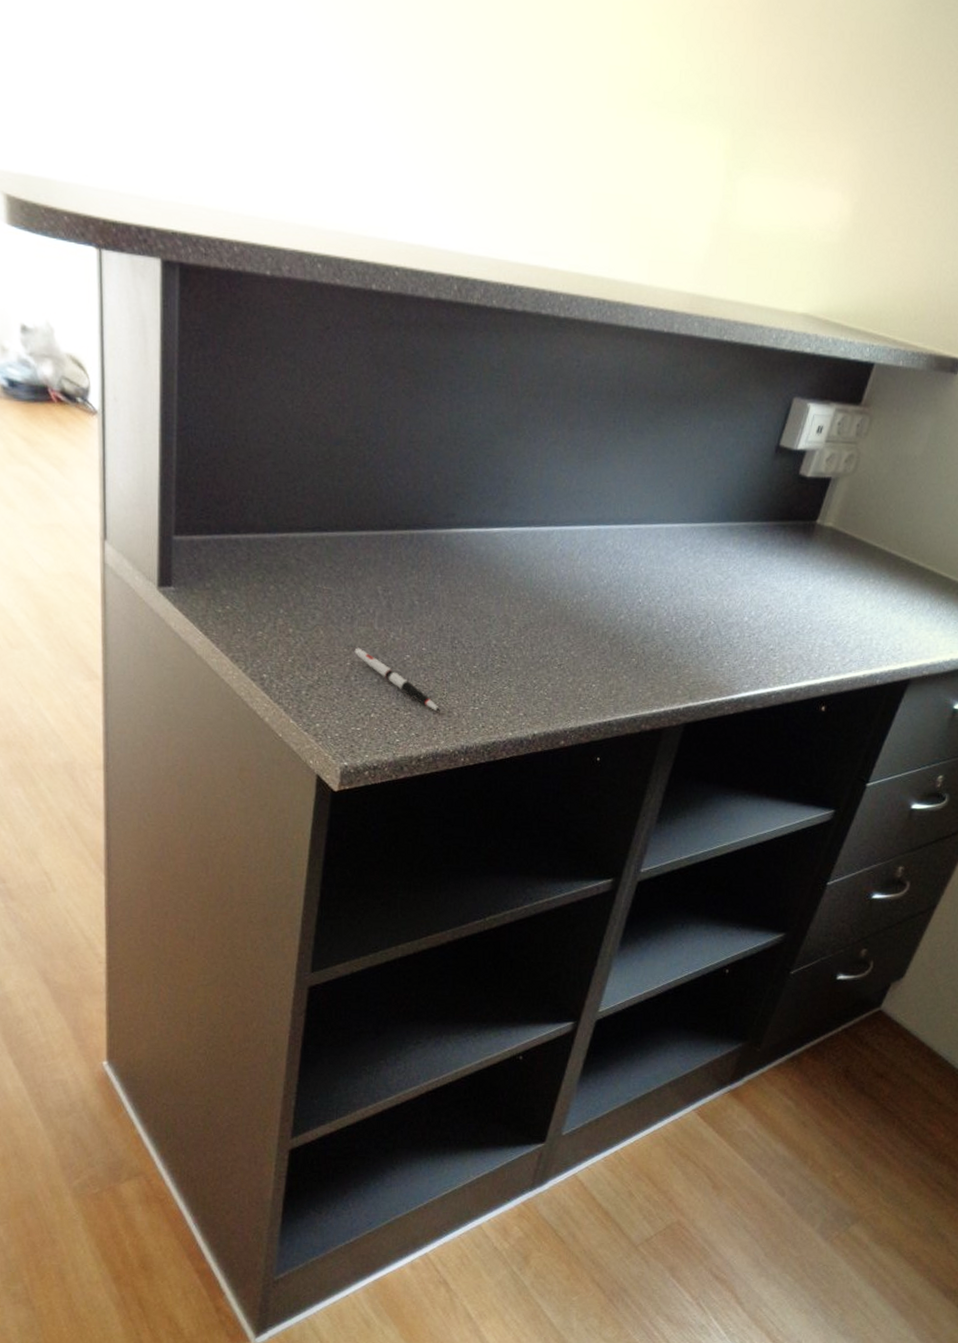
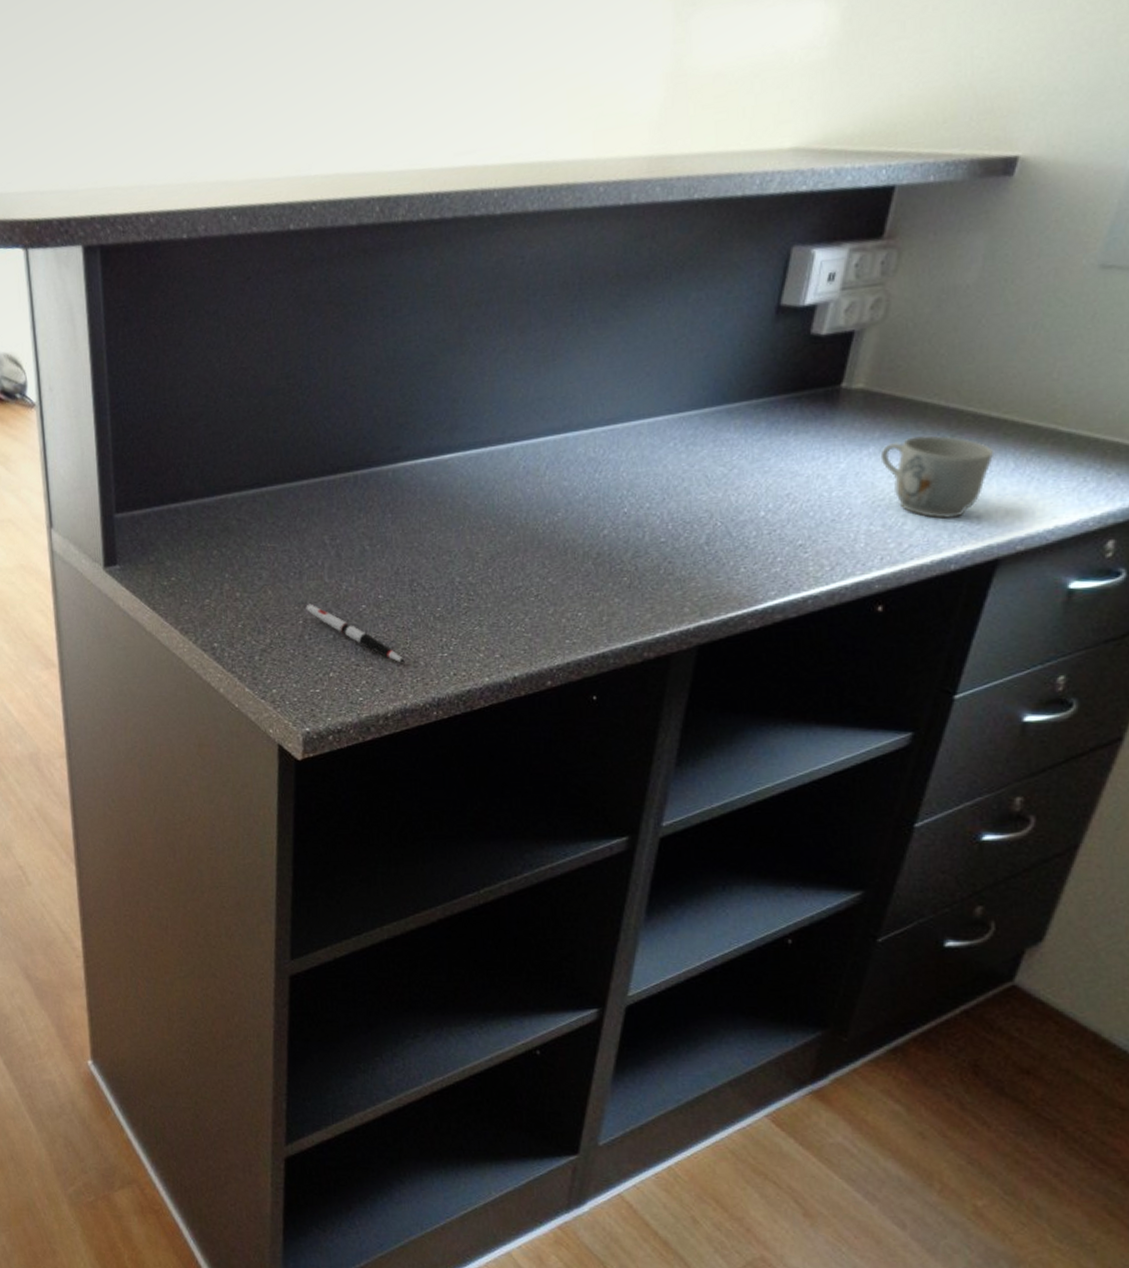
mug: none [838,572,918,642] -> present [880,434,995,518]

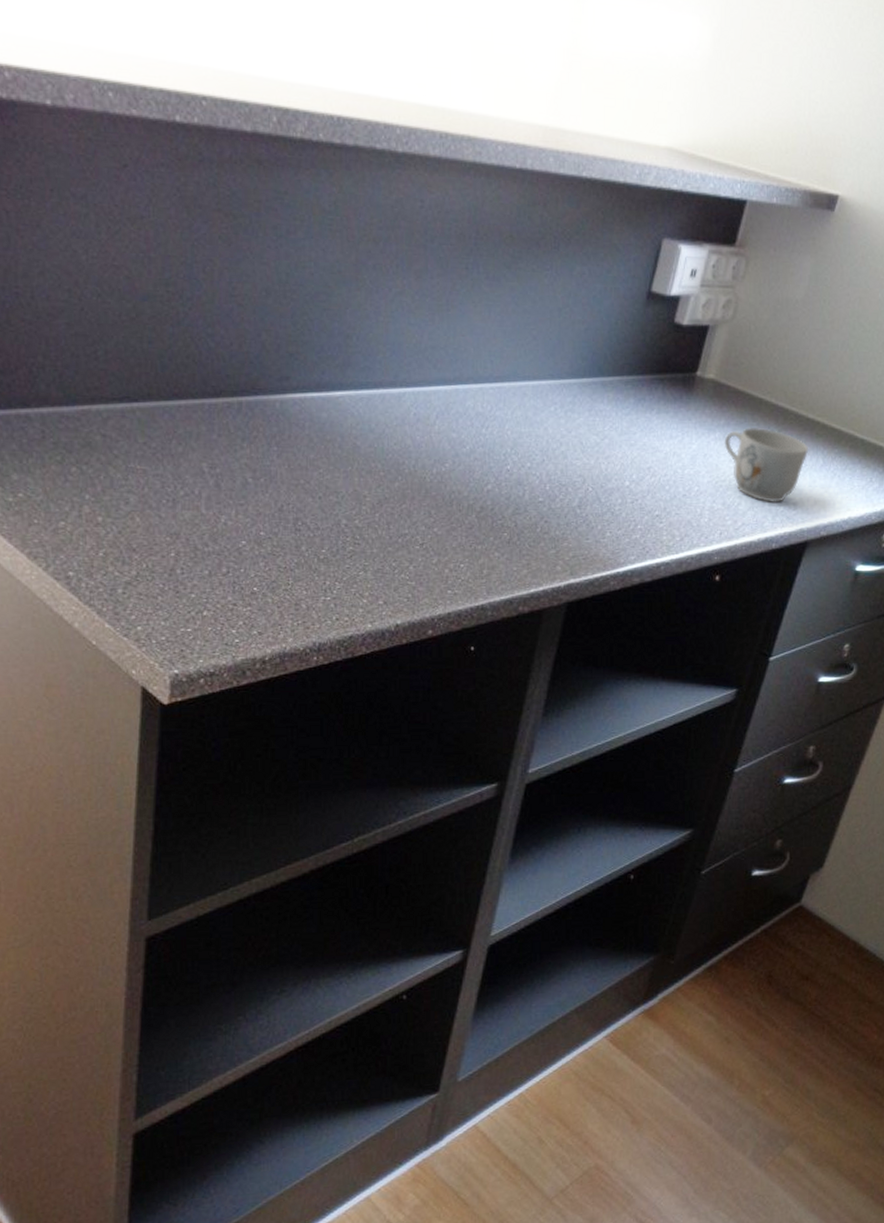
pen: present [306,603,405,663] -> none [179,535,286,605]

